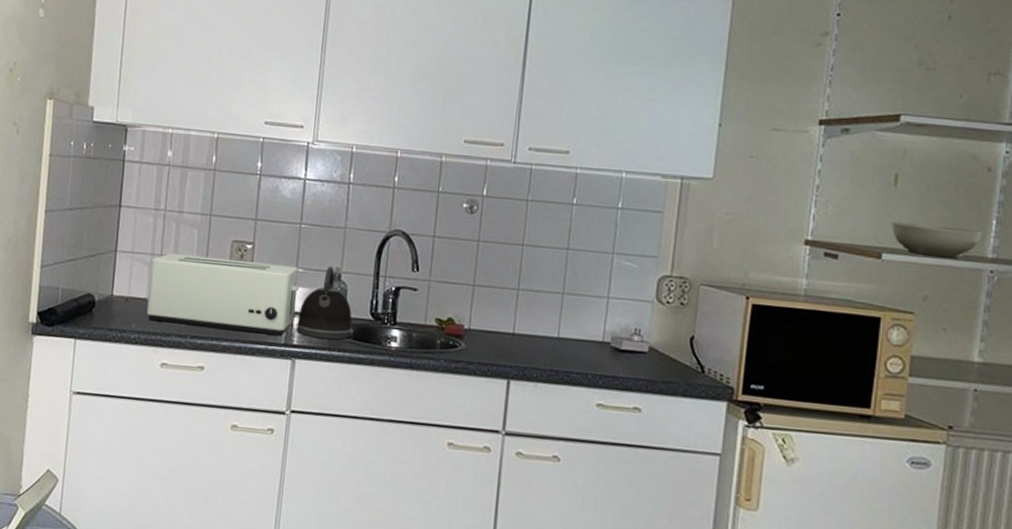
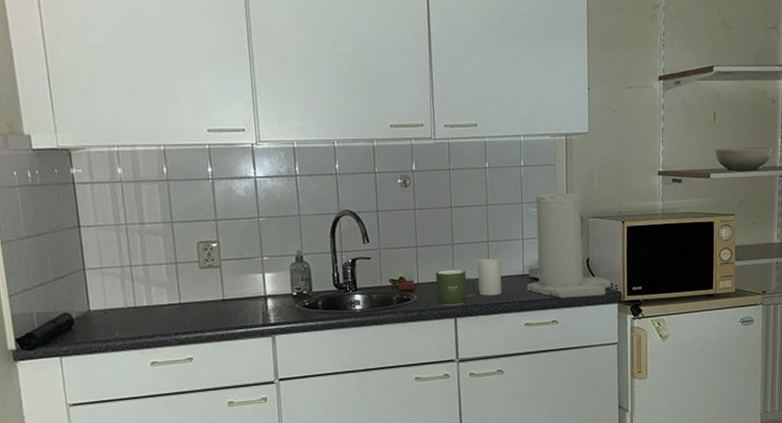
toaster: present [146,253,299,336] -> none [121,256,268,327]
kettle: present [296,266,353,340] -> none [270,250,321,314]
mug: none [489,318,543,366] -> present [435,269,478,307]
cup: none [543,313,576,362] -> present [477,258,502,296]
paper towel: none [605,246,721,388] -> present [526,193,611,299]

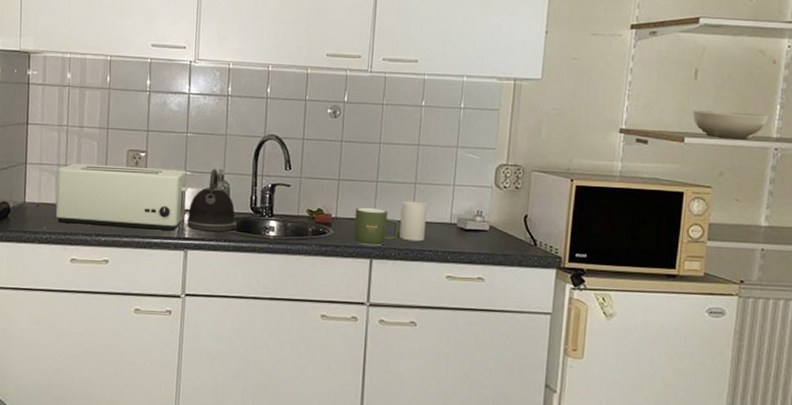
toaster: none [121,256,268,327] -> present [55,163,188,231]
kettle: none [270,250,321,314] -> present [186,168,236,232]
paper towel: present [526,193,611,299] -> none [452,140,551,258]

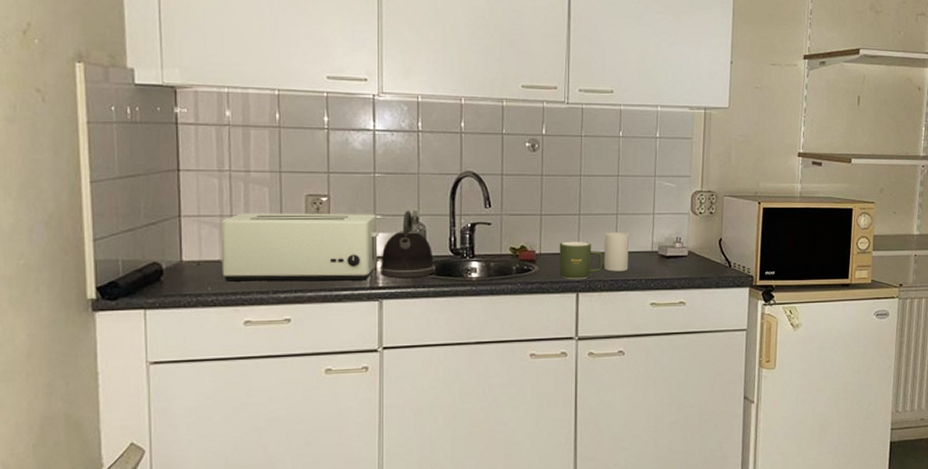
bowl: present [692,110,769,139] -> none [857,134,917,159]

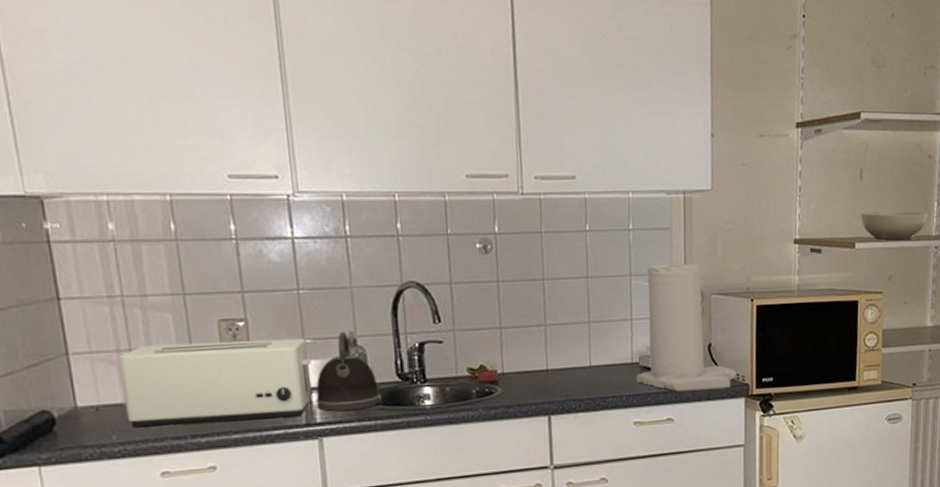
mug: present [559,241,603,280] -> none [524,355,577,402]
cup: present [604,232,629,272] -> none [576,342,607,389]
paper towel: none [654,169,743,279] -> present [636,263,737,392]
bowl: none [857,134,917,159] -> present [860,212,928,240]

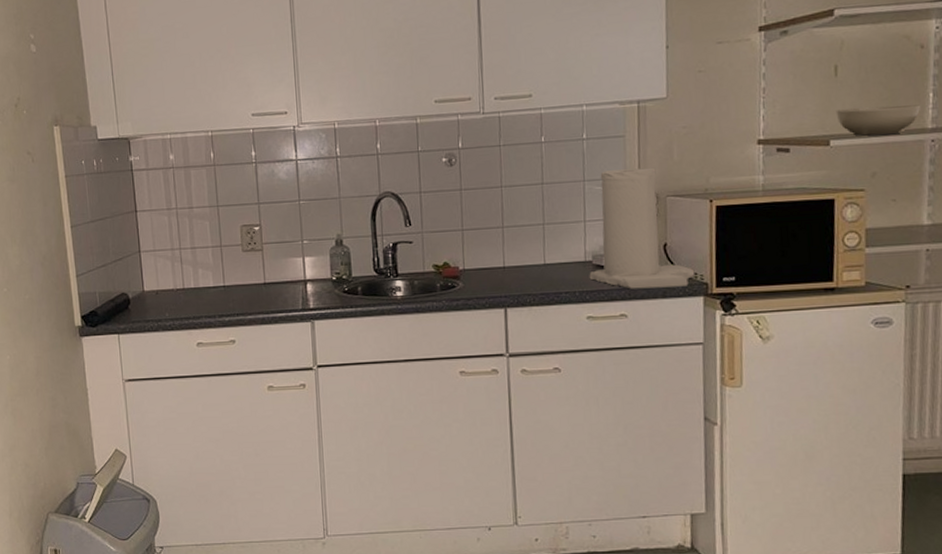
toaster: present [118,338,313,428] -> none [172,239,308,308]
kettle: present [315,331,381,412] -> none [309,233,361,300]

